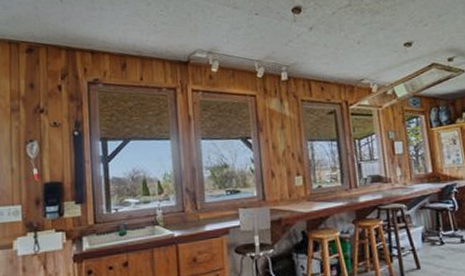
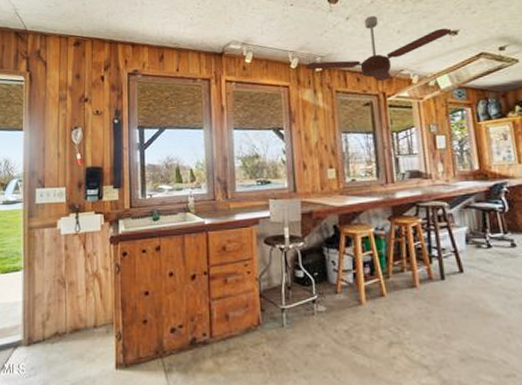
ceiling fan: none [271,27,407,90] -> present [305,16,452,81]

